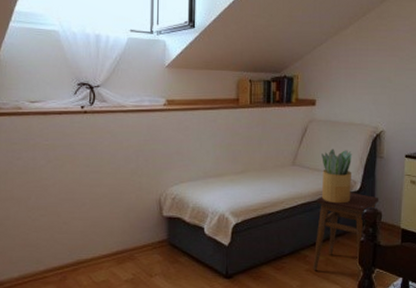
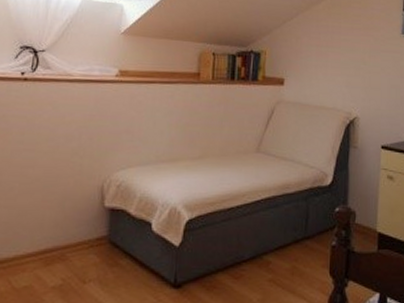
stool: present [313,193,379,279] -> none [277,187,353,294]
potted plant: present [321,149,353,204] -> none [288,135,324,200]

